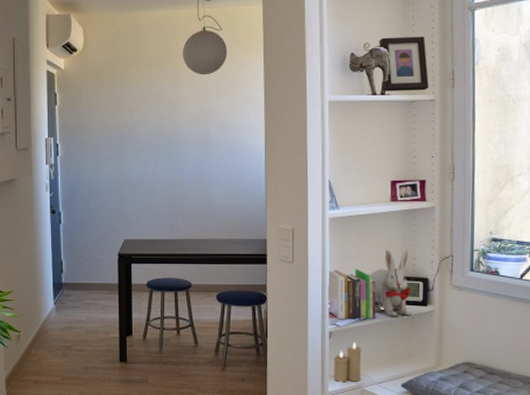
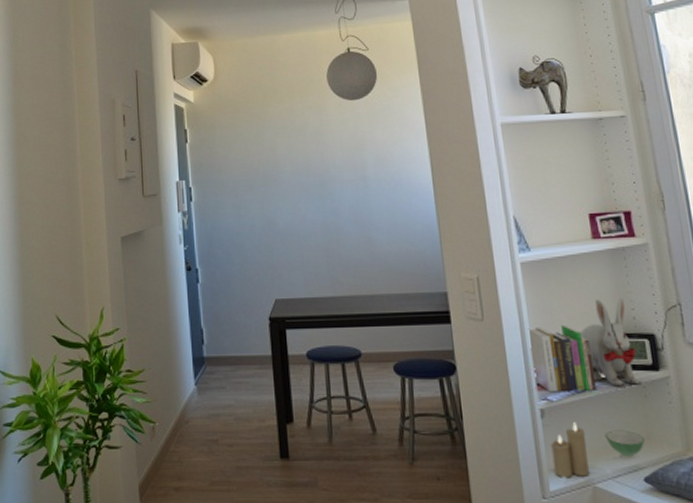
bowl: none [377,349,406,370] -> present [605,430,645,459]
picture frame: present [379,36,429,92] -> none [549,45,616,109]

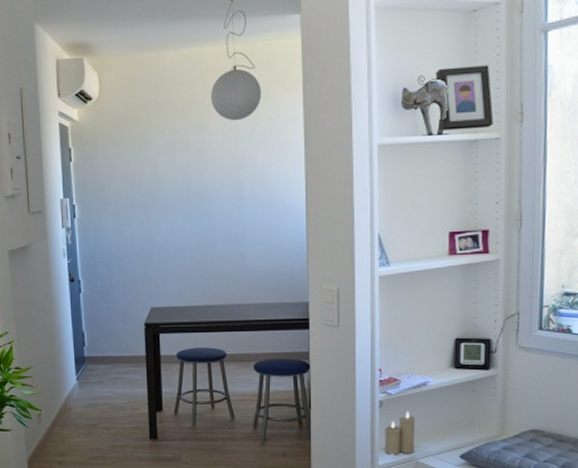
books: present [528,324,597,393] -> none [377,330,432,387]
picture frame: none [549,45,616,109] -> present [435,65,494,131]
decorative figurine: present [579,298,643,387] -> none [423,308,473,383]
bowl: present [605,430,645,459] -> none [432,417,466,440]

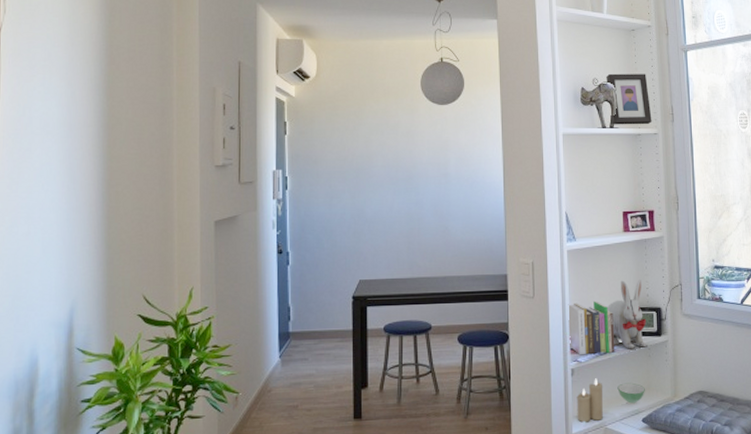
books: none [377,330,432,387] -> present [568,300,615,355]
decorative figurine: none [423,308,473,383] -> present [606,280,649,349]
bowl: none [432,417,466,440] -> present [617,382,645,405]

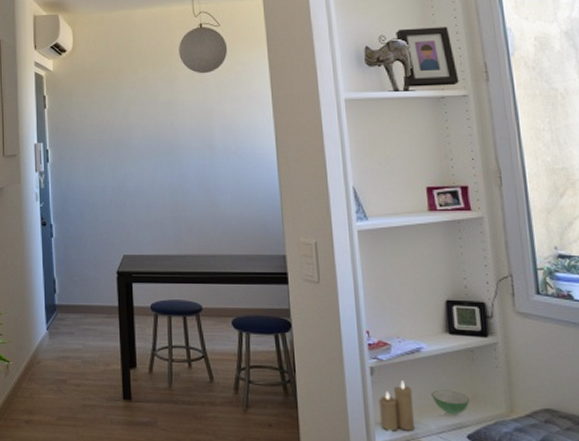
books: present [568,300,615,355] -> none [362,290,426,353]
decorative figurine: present [606,280,649,349] -> none [411,267,471,350]

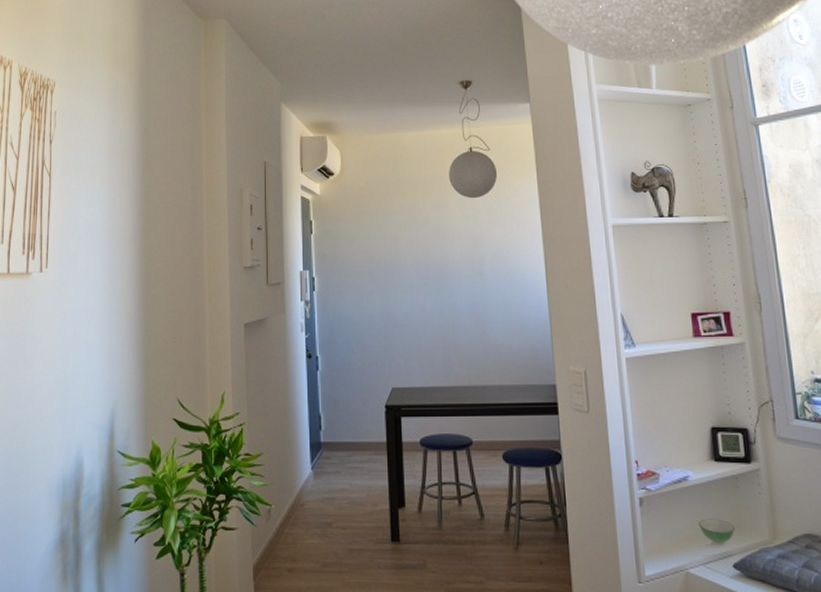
candle: present [378,381,414,432] -> none [648,511,683,564]
picture frame: present [396,27,459,87] -> none [660,153,720,213]

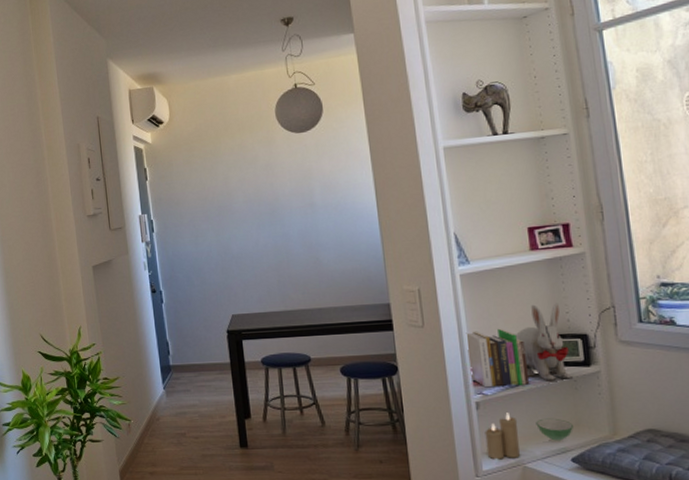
books: none [630,418,693,482] -> present [466,328,530,388]
candle: none [648,511,683,564] -> present [485,412,520,460]
decorative figurine: none [678,394,735,478] -> present [515,303,574,381]

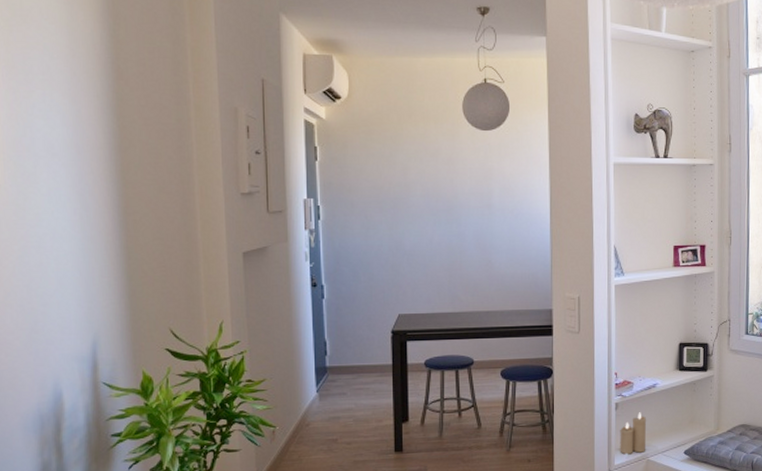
books: present [466,328,530,388] -> none [613,336,661,390]
decorative figurine: present [515,303,574,381] -> none [653,315,694,384]
bowl: present [536,418,573,442] -> none [661,416,688,438]

